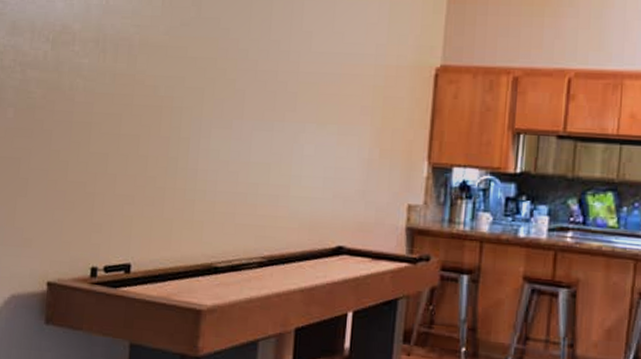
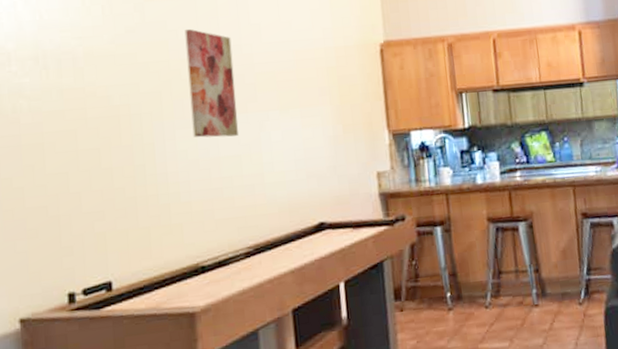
wall art: none [227,29,280,143] -> present [184,29,238,138]

